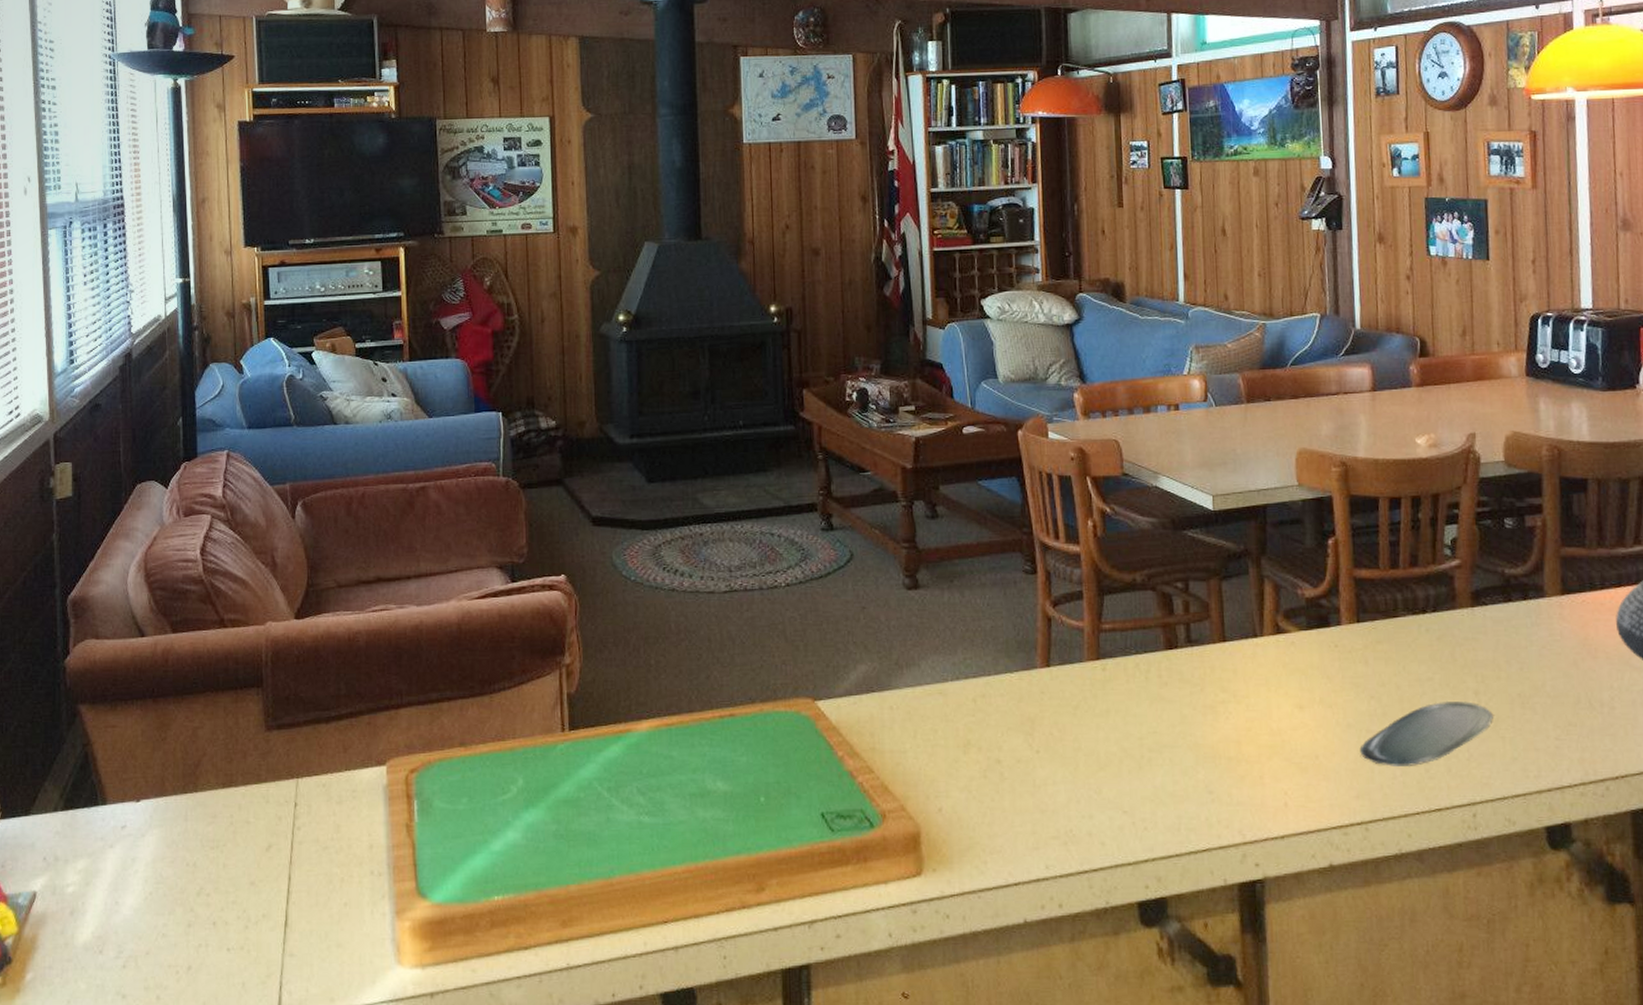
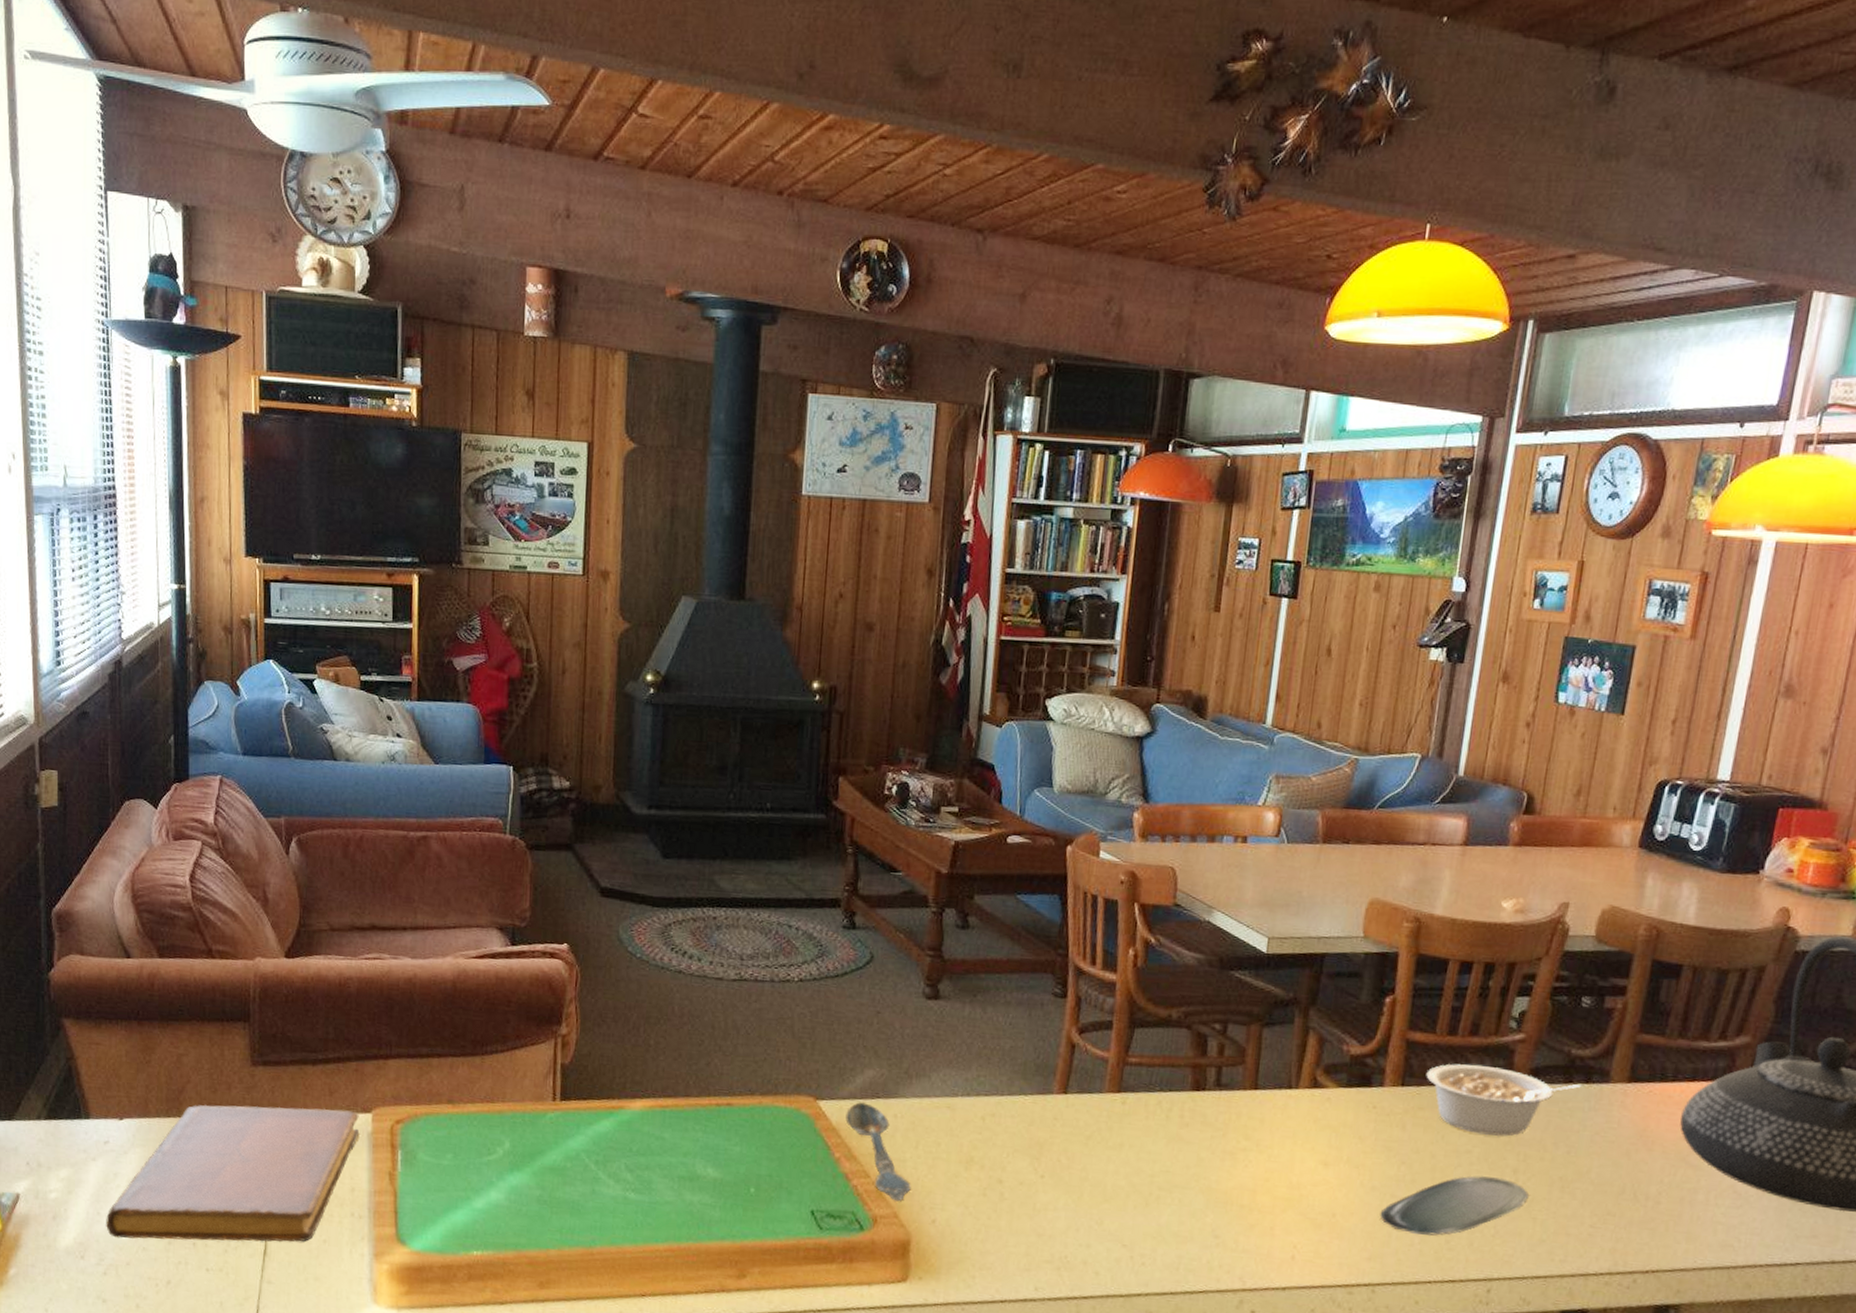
notebook: none [124,765,375,927] -> present [106,1104,360,1243]
spoon: none [844,698,915,794] -> present [845,1102,911,1202]
legume: none [1377,594,1521,662] -> present [1426,1064,1582,1137]

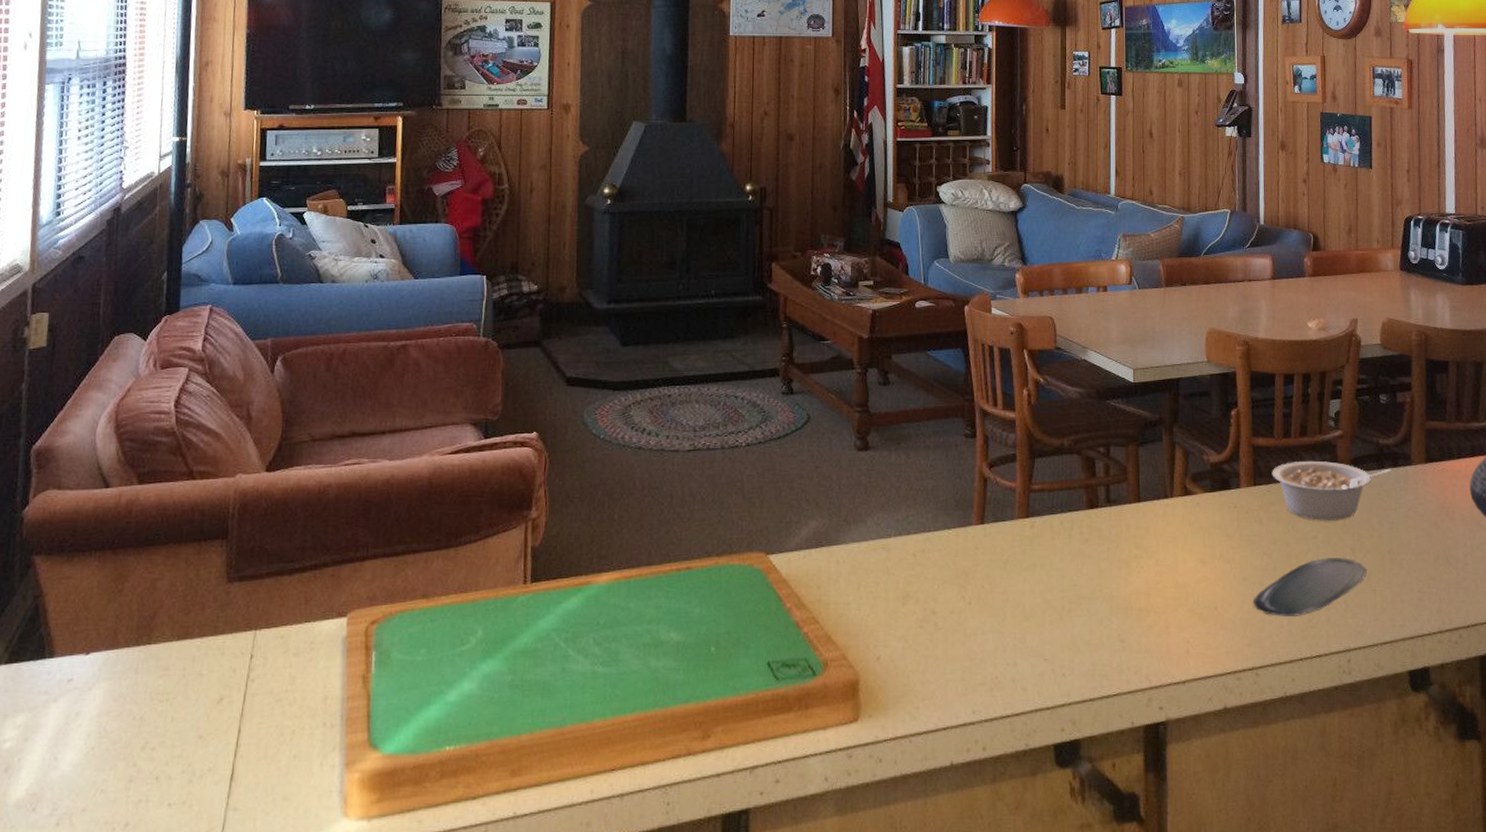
notebook: present [106,1104,360,1243] -> none [62,617,334,783]
spoon: present [845,1102,911,1202] -> none [794,552,856,643]

